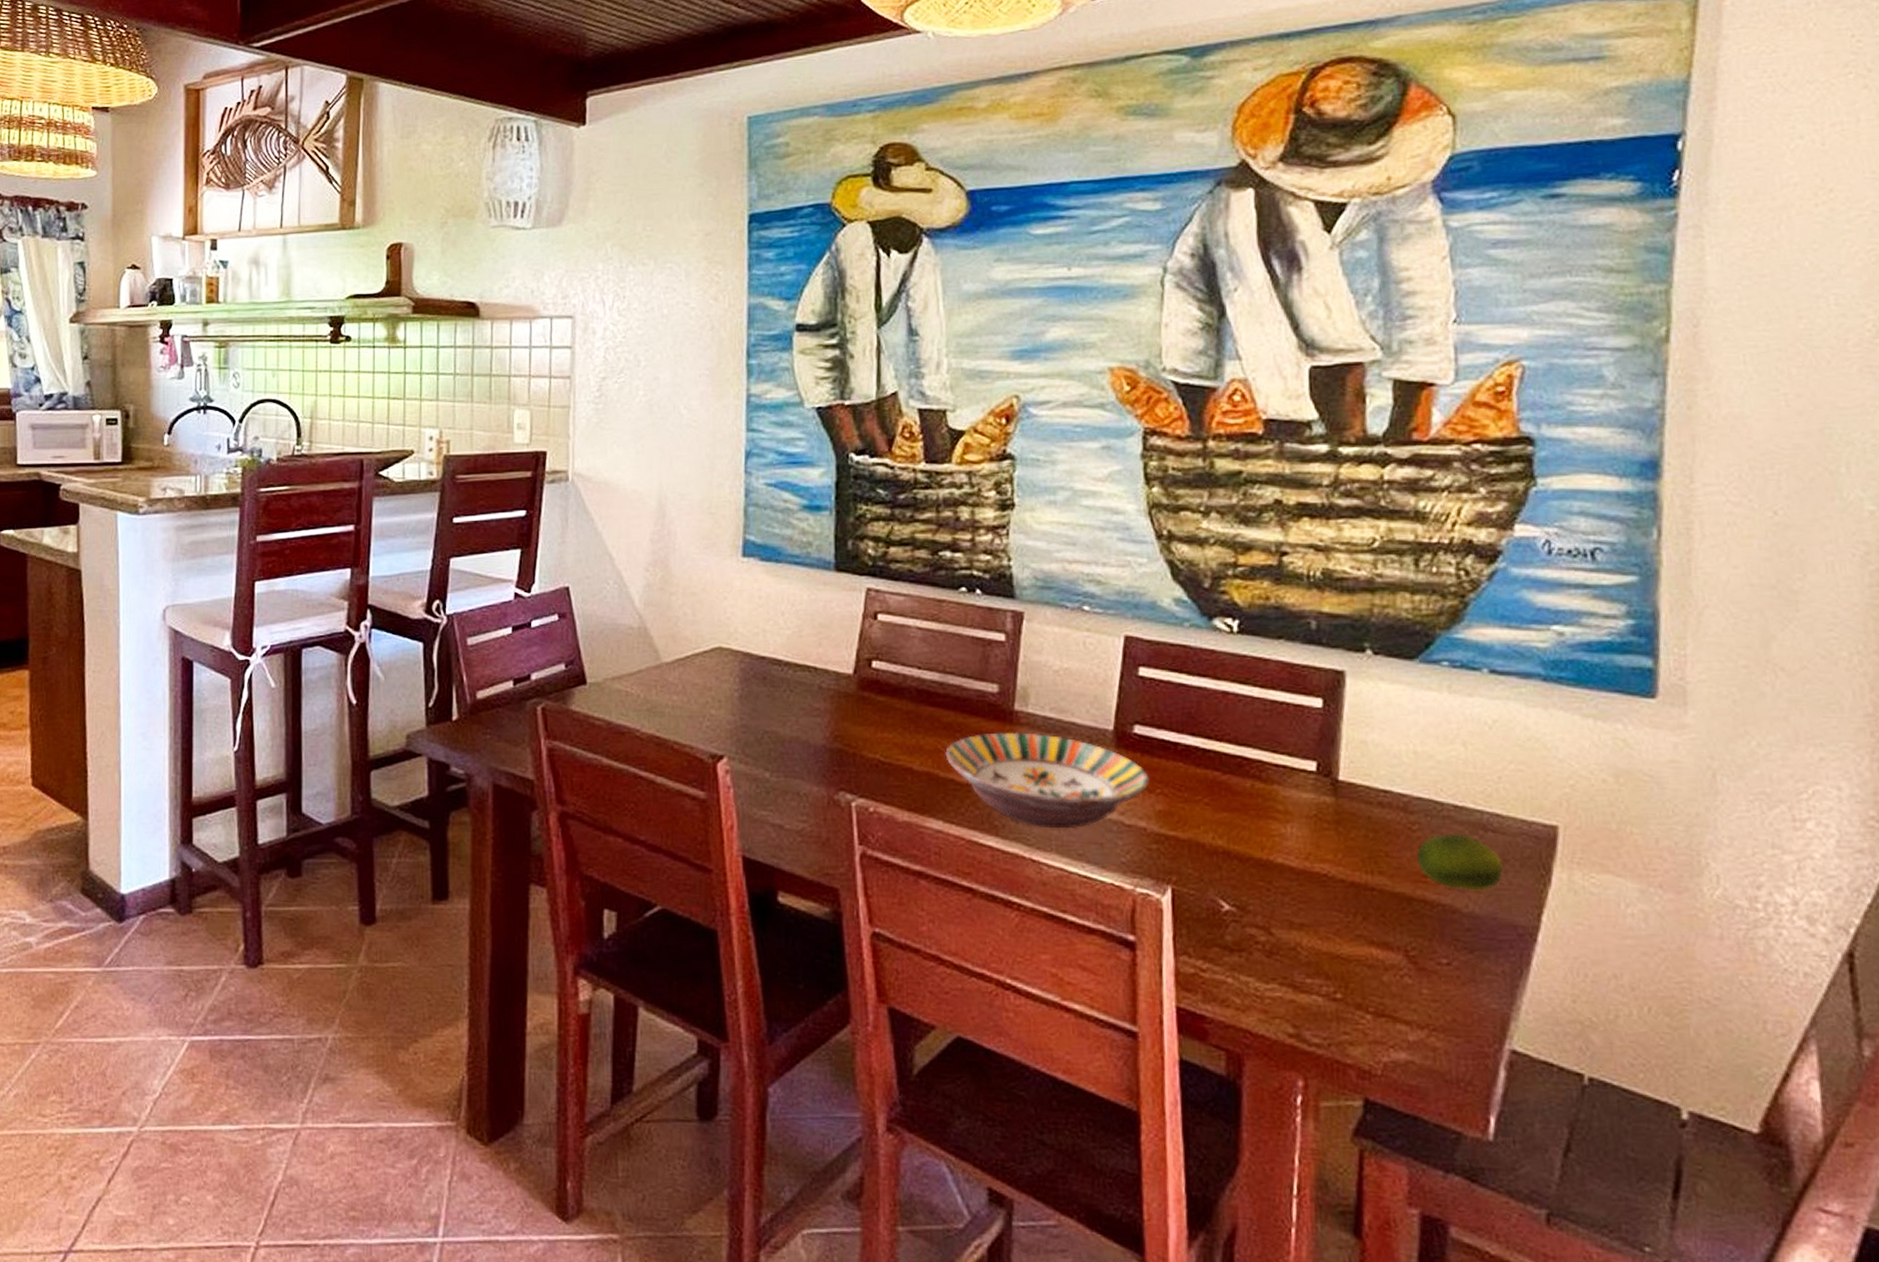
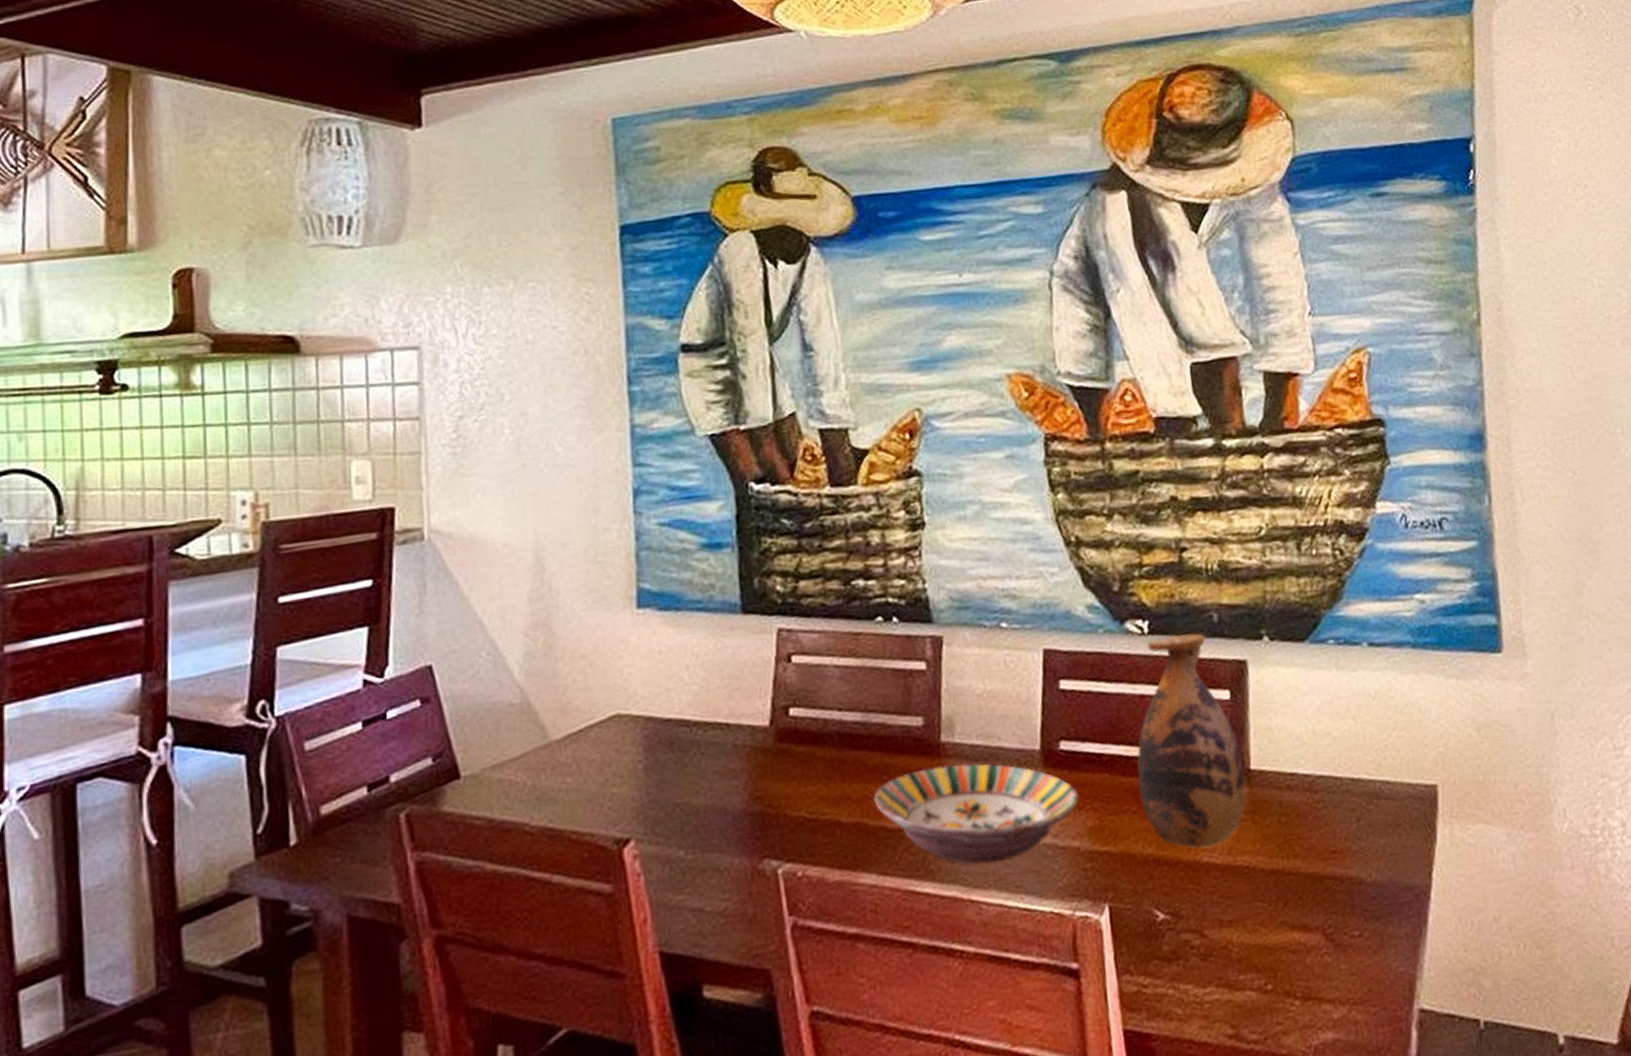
vase: none [1213,637,1332,850] -> present [1137,632,1247,849]
fruit: present [1417,833,1503,891] -> none [1324,804,1397,861]

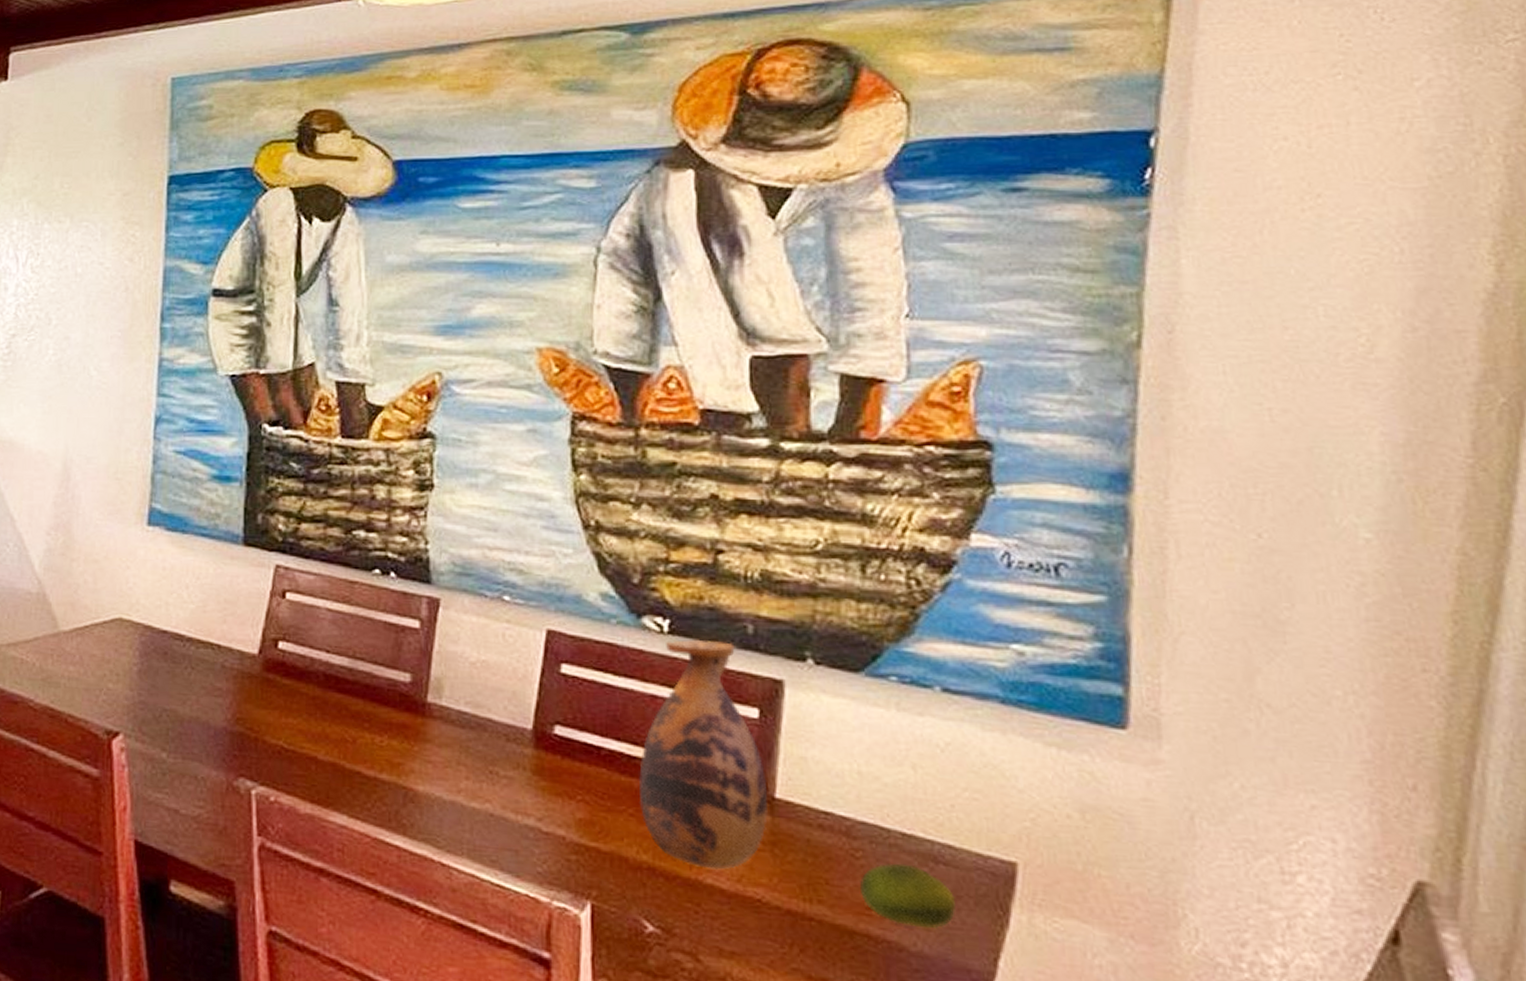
serving bowl: present [874,763,1079,865] -> none [352,724,570,833]
fruit: none [1324,804,1397,861] -> present [860,863,956,929]

